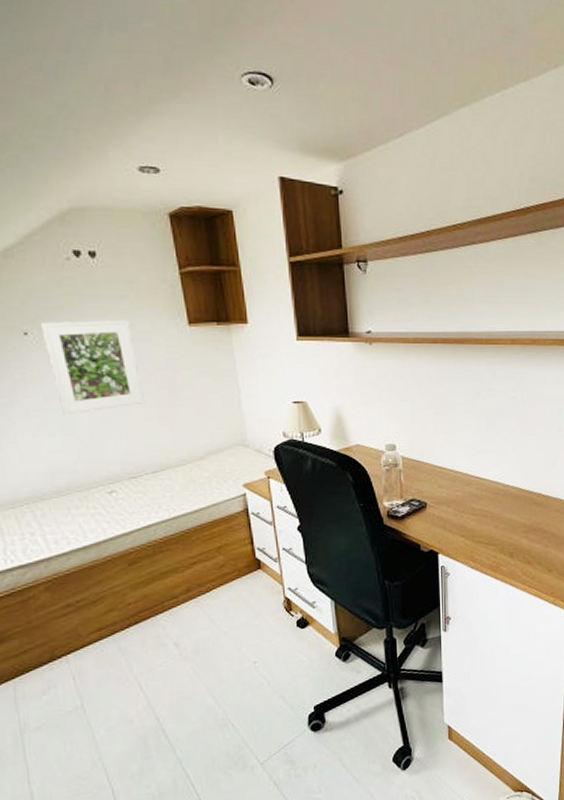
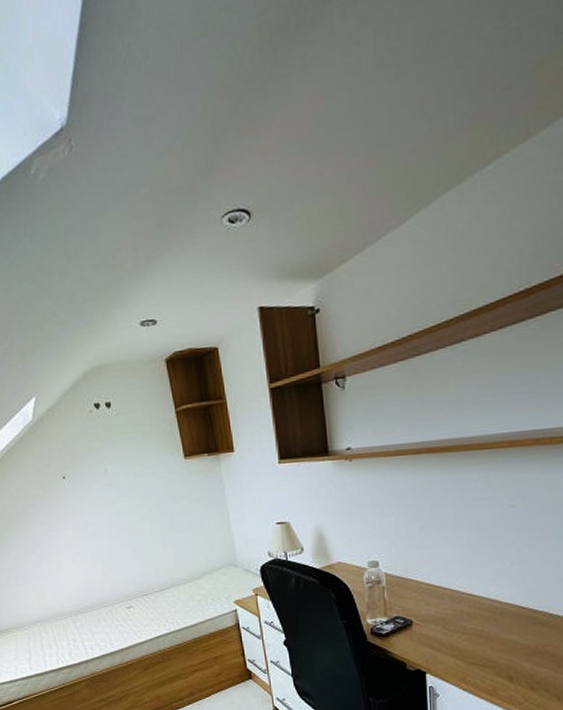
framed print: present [40,320,146,415] -> none [73,459,153,544]

